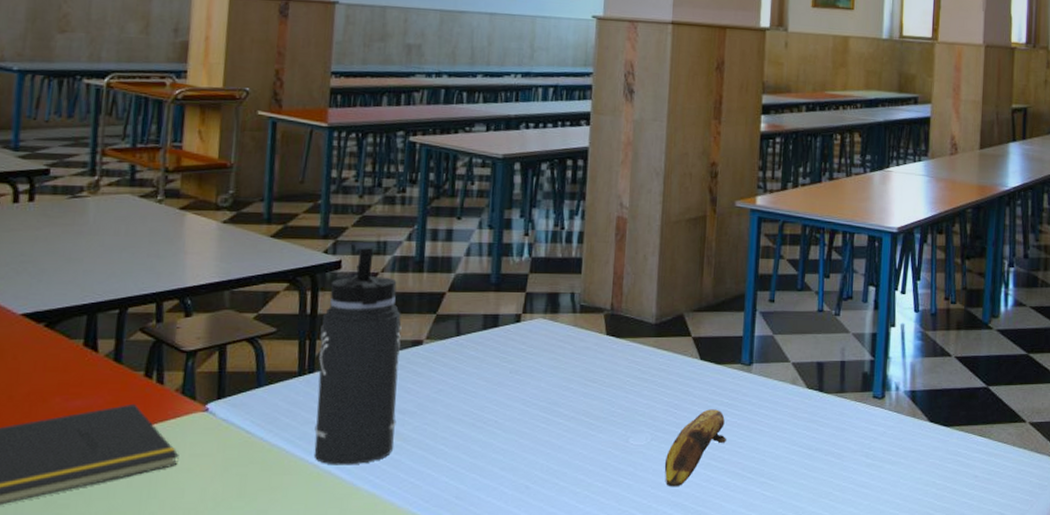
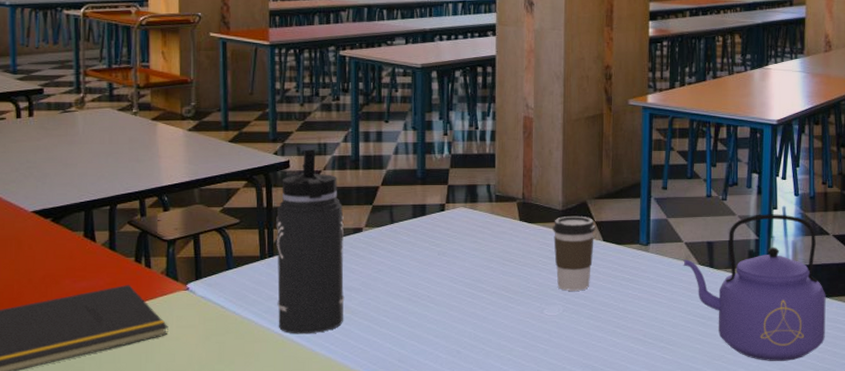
coffee cup: none [643,330,693,417] -> present [553,215,596,291]
banana: present [664,409,726,487] -> none [575,284,629,351]
kettle: none [789,332,946,499] -> present [683,214,826,361]

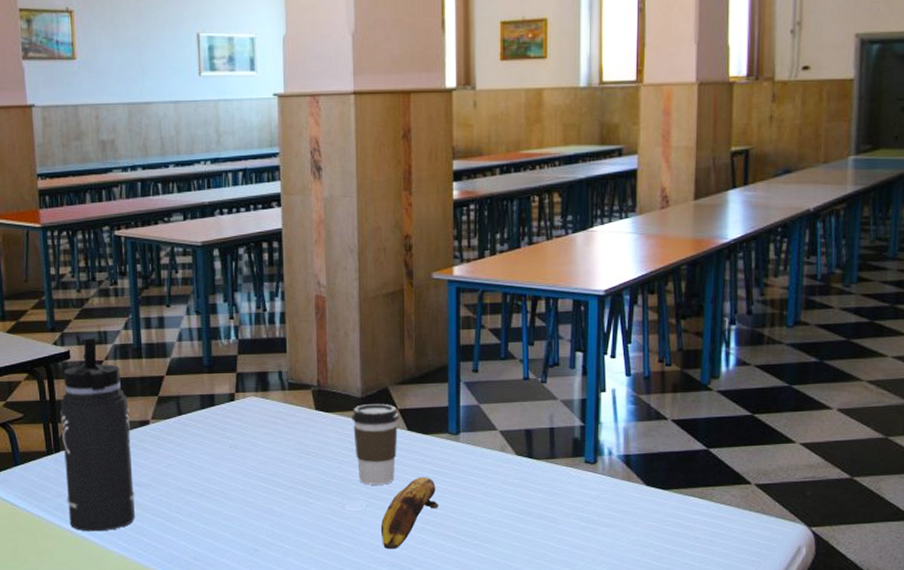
banana: none [575,284,629,351] -> present [380,477,438,549]
kettle: present [683,214,826,361] -> none [498,397,664,560]

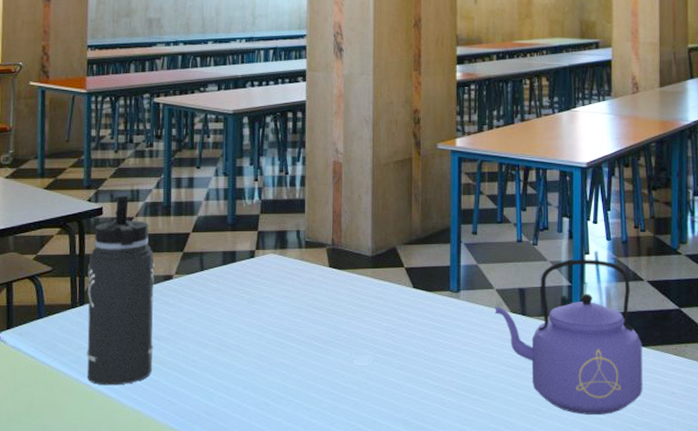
coffee cup: present [352,403,399,485] -> none [362,262,406,340]
banana: present [380,477,438,549] -> none [386,333,440,404]
kettle: none [498,397,664,560] -> present [494,259,643,415]

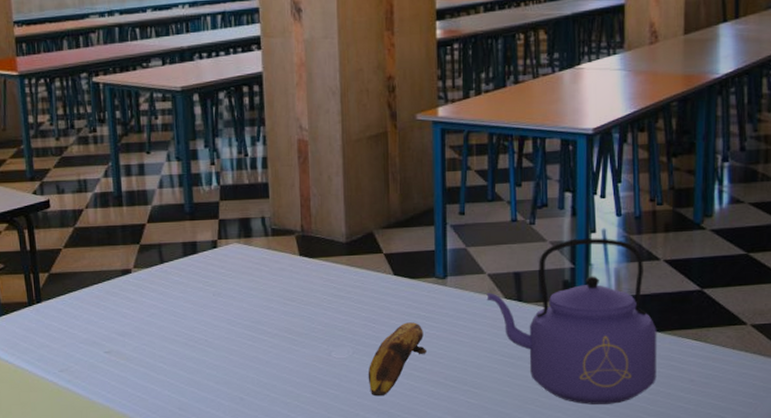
thermos bottle: present [86,196,155,386] -> none [41,187,118,383]
banana: none [386,333,440,404] -> present [368,322,426,397]

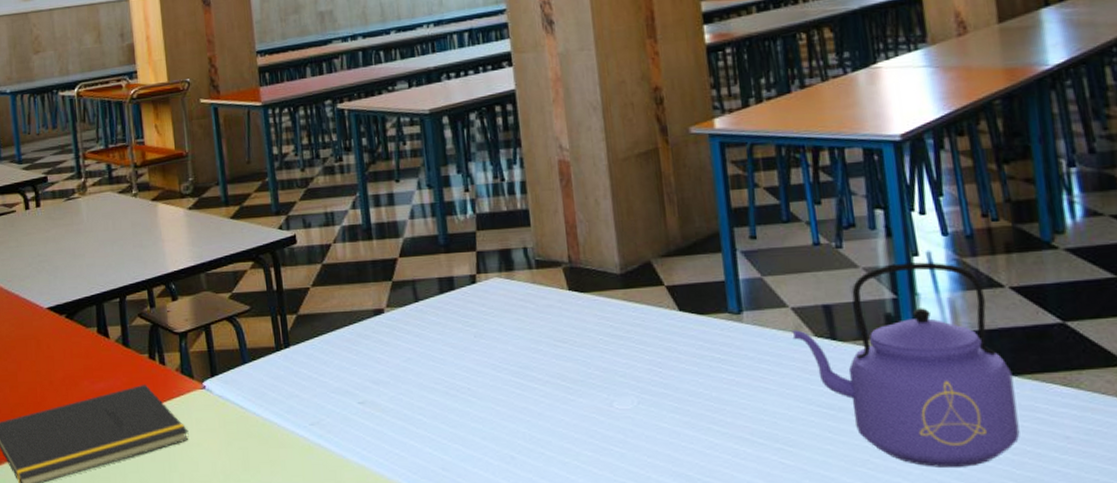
banana: present [368,322,426,397] -> none [657,366,726,456]

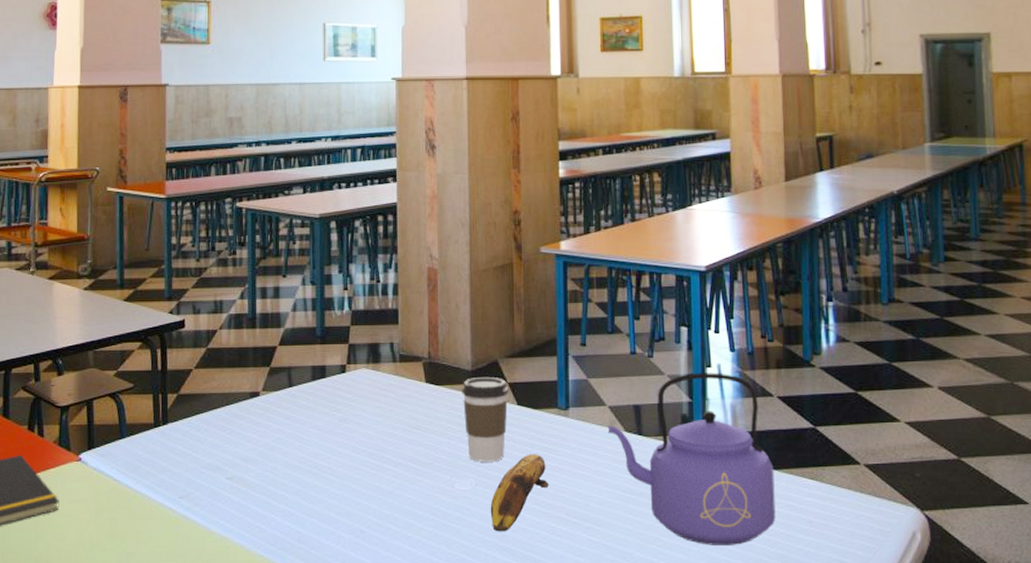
coffee cup: none [611,280,669,377] -> present [462,376,509,462]
banana: none [657,366,726,456] -> present [490,454,549,532]

